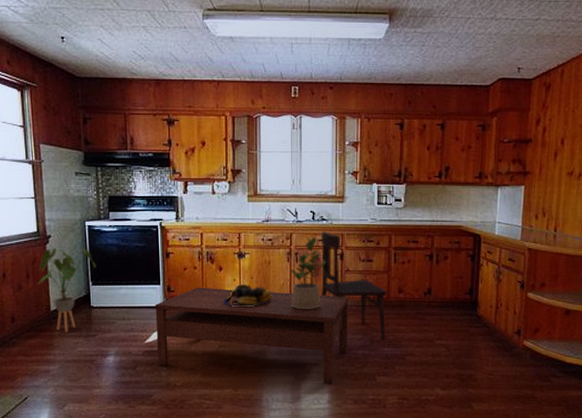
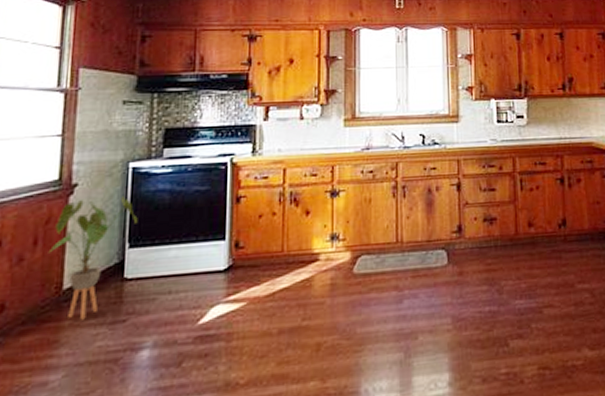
coffee table: present [155,287,349,384] -> none [213,236,471,359]
fruit bowl: present [223,283,272,308] -> none [310,230,373,263]
potted plant: present [290,237,326,310] -> none [397,165,440,259]
dining chair: present [321,231,387,343] -> none [433,157,516,300]

